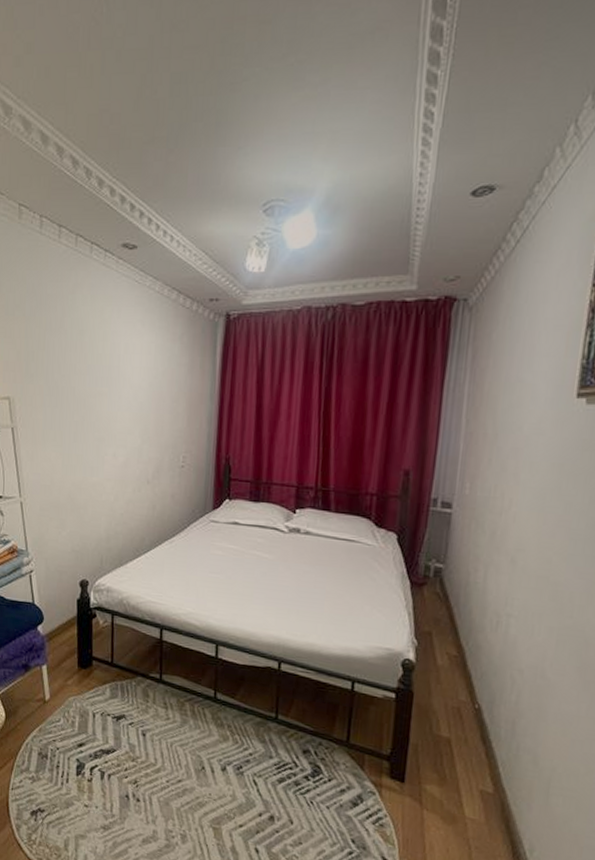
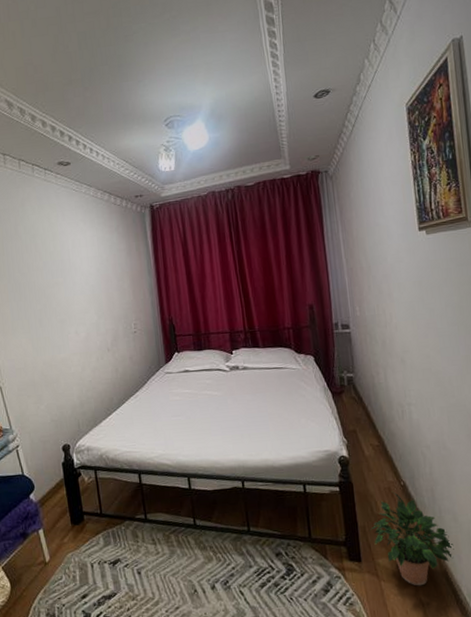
potted plant: none [422,712,526,827] -> present [369,491,454,586]

